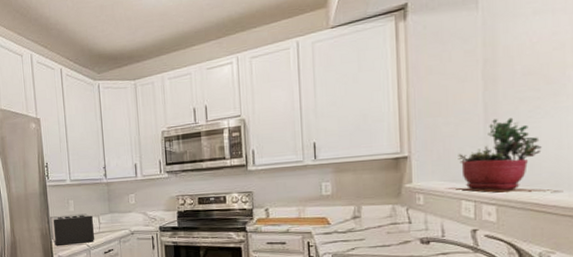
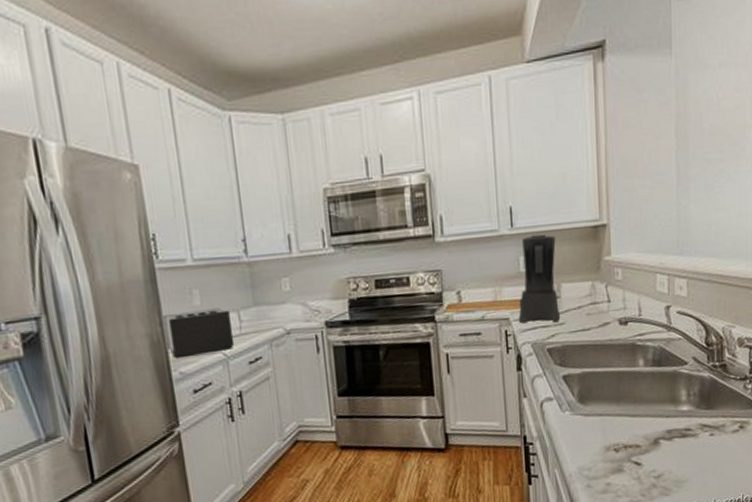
blender: none [320,164,360,238] -> present [518,234,560,324]
succulent plant: present [445,117,563,193] -> none [642,181,742,265]

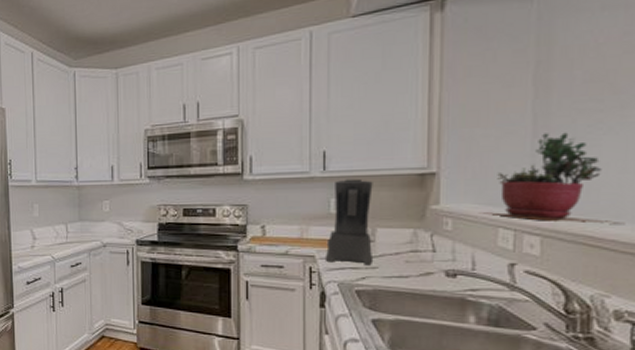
toaster: present [163,308,235,359] -> none [11,220,61,256]
succulent plant: none [642,181,742,265] -> present [480,132,625,224]

